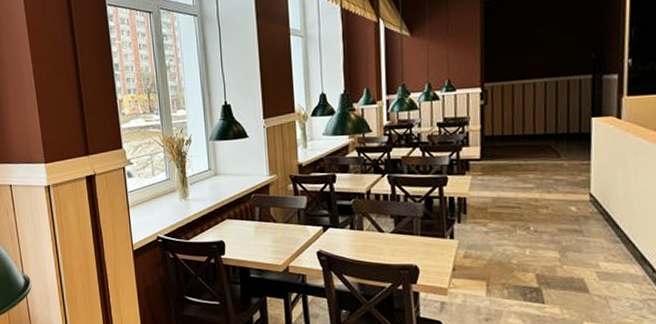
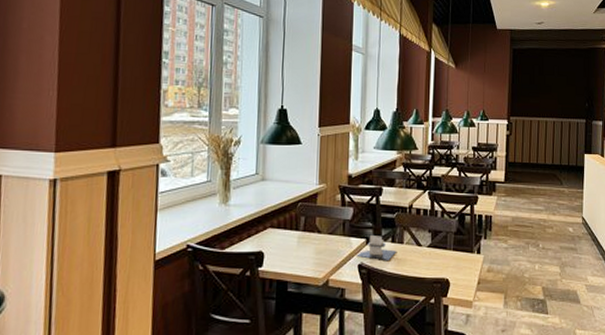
napkin holder: none [314,223,356,247] -> present [356,236,396,260]

